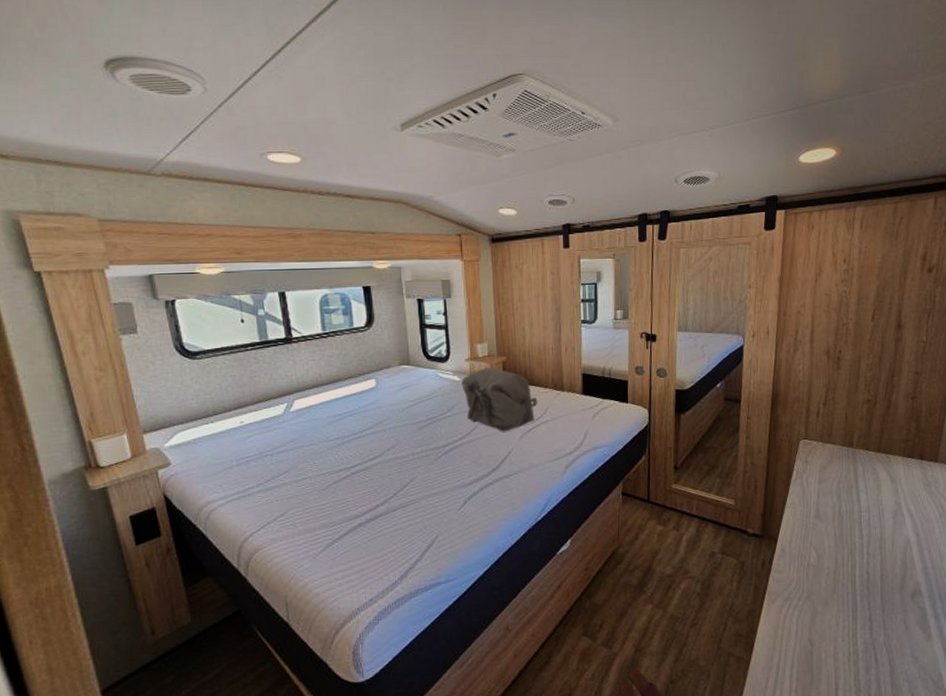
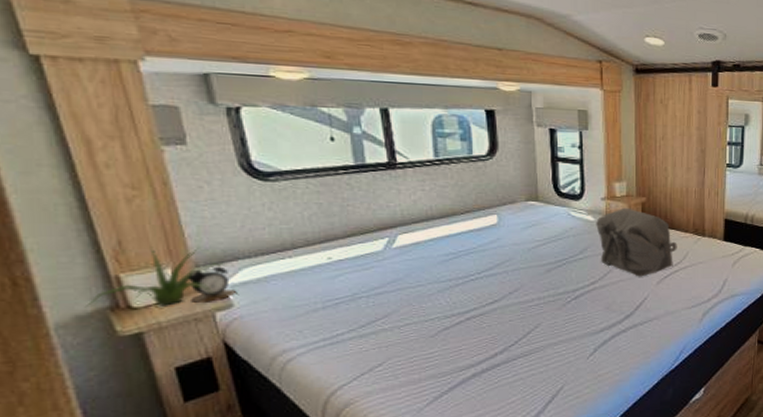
plant: none [68,417,170,467] -> present [84,246,233,308]
alarm clock: none [138,430,174,463] -> present [188,264,238,304]

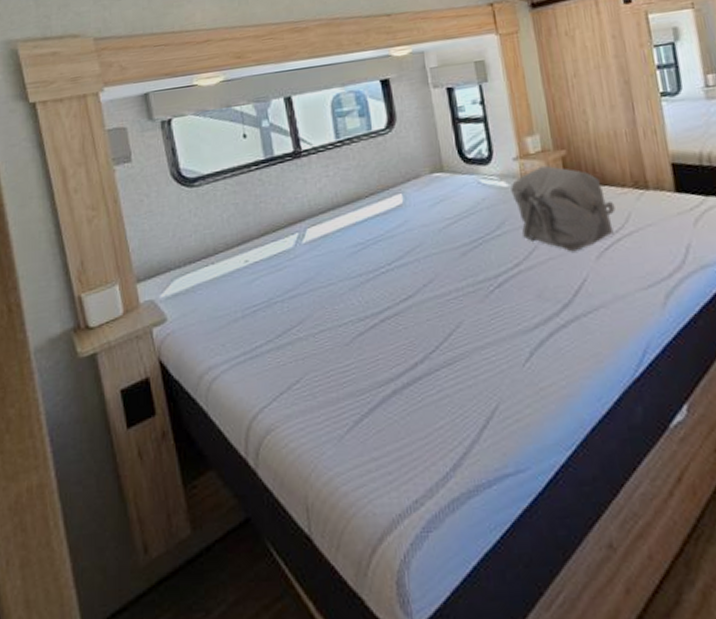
plant: present [84,246,233,308] -> none [56,262,166,330]
alarm clock: present [188,264,238,304] -> none [132,277,170,320]

